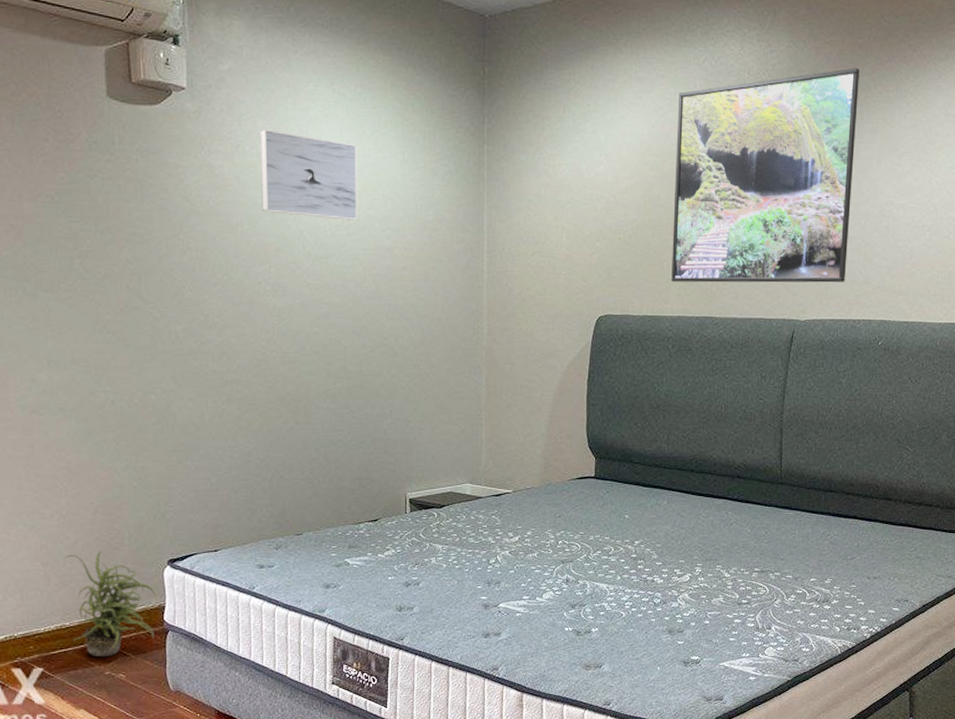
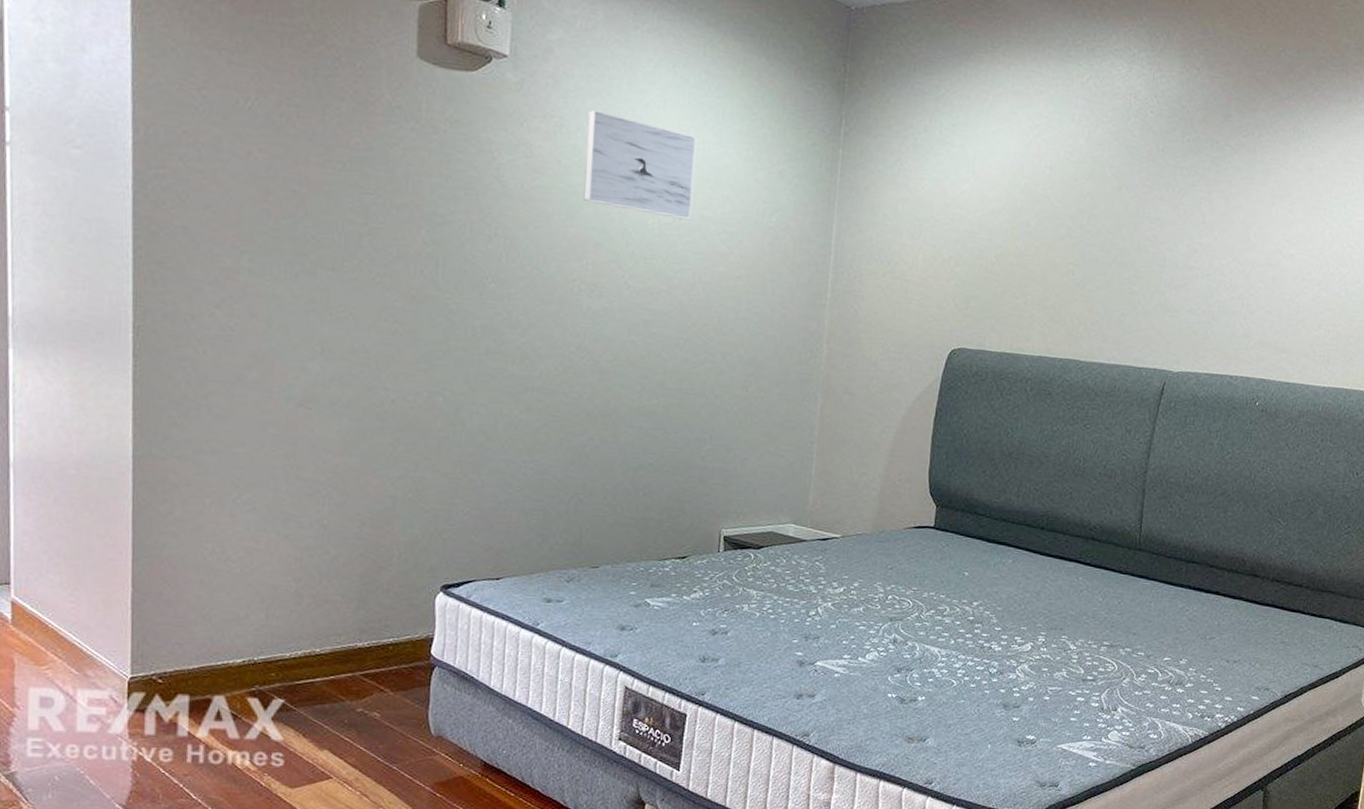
potted plant: present [65,550,157,658] -> none [321,568,425,692]
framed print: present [671,68,860,283] -> none [1035,102,1256,334]

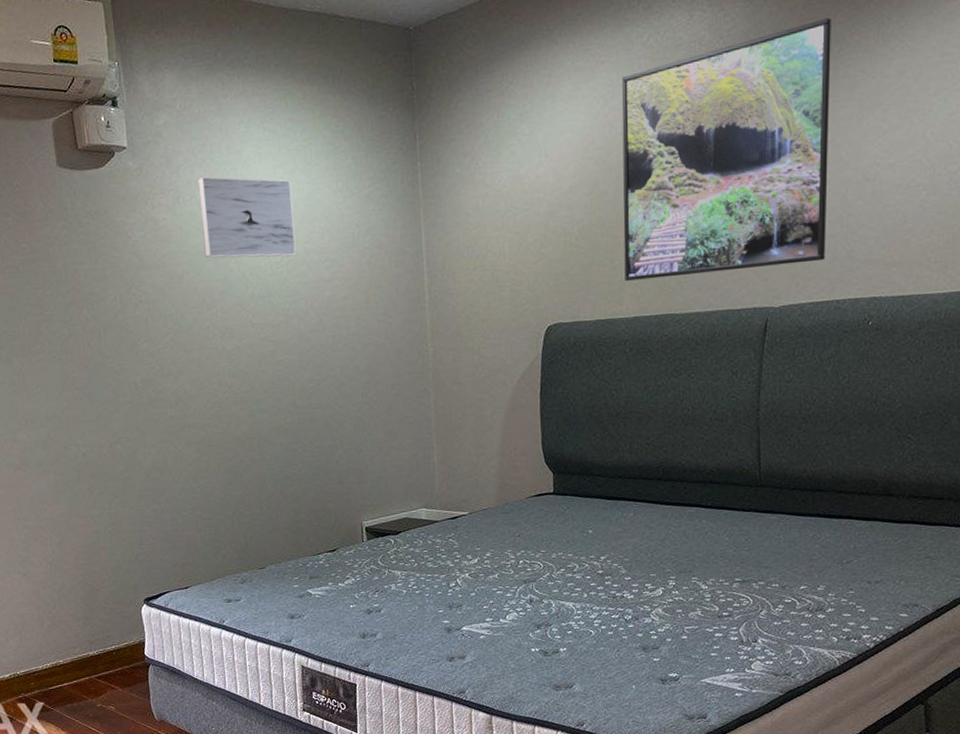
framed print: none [1035,102,1256,334] -> present [622,18,831,281]

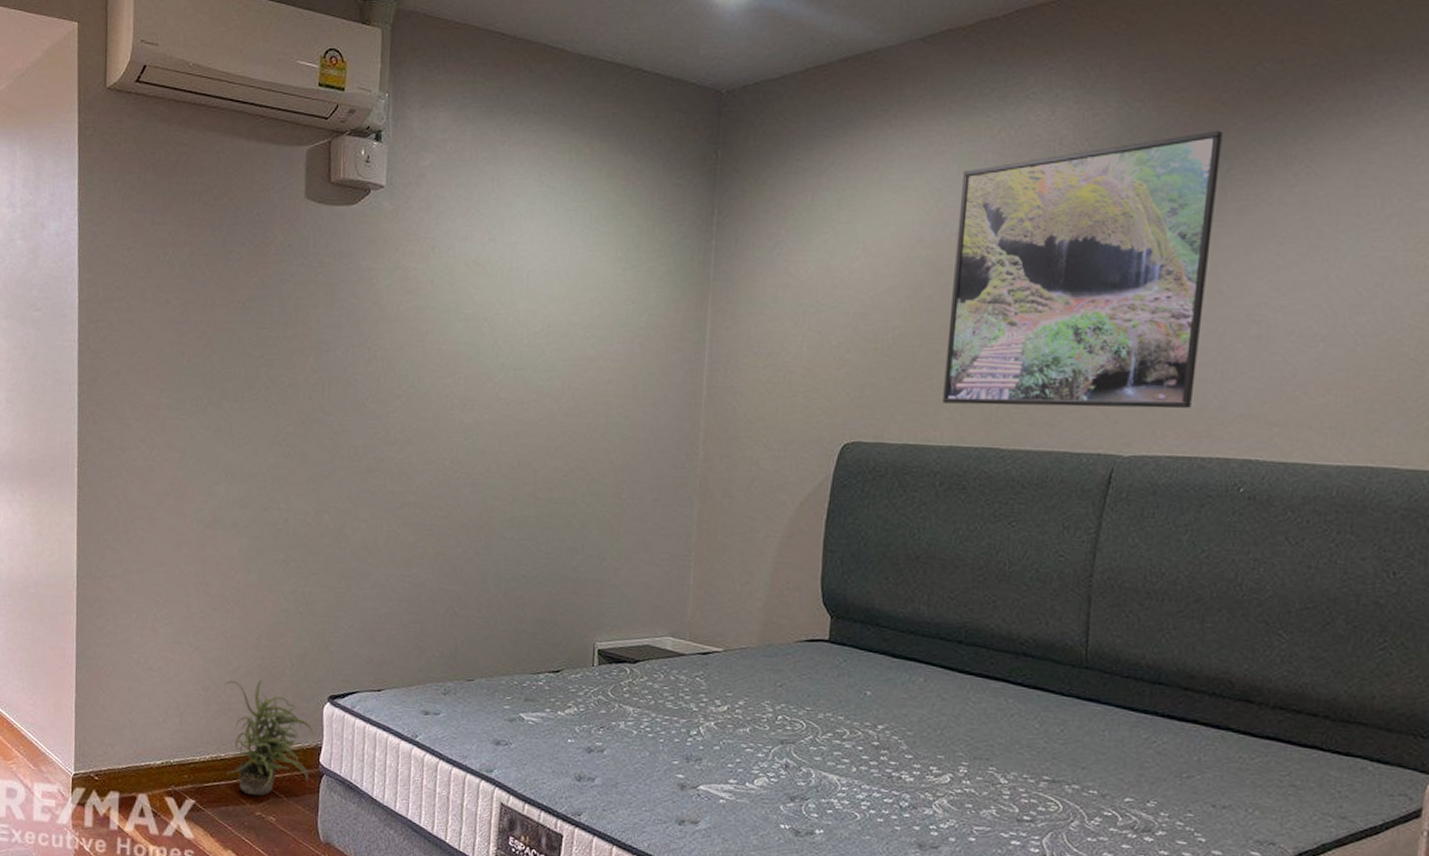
potted plant: none [54,592,137,691] -> present [226,679,314,796]
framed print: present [197,176,296,258] -> none [455,227,564,327]

